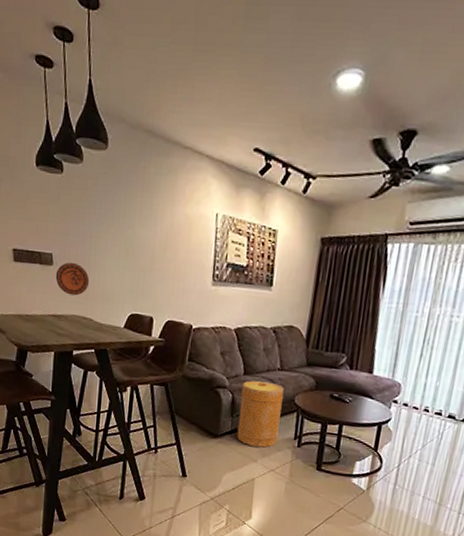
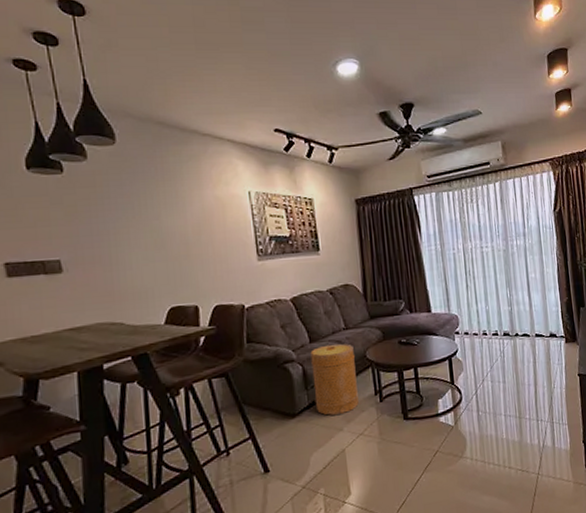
decorative plate: present [55,262,90,296] -> none [67,265,114,302]

